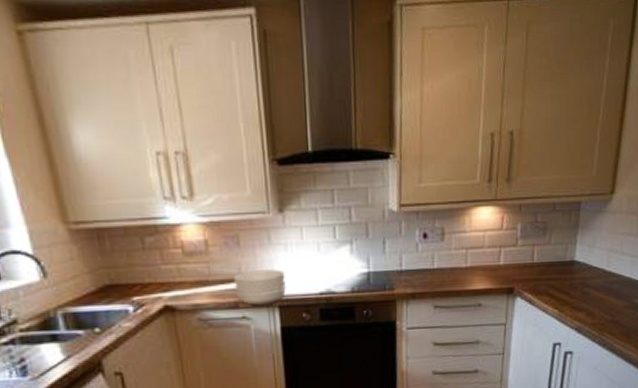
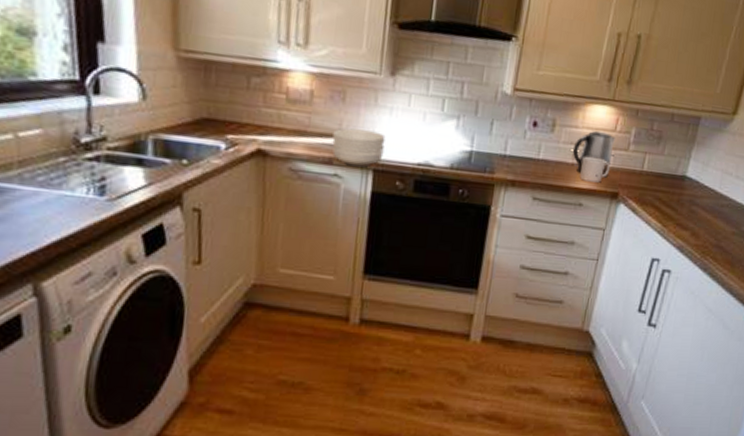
kettle: none [465,231,503,275] -> present [573,130,615,178]
mug: none [474,257,502,283] -> present [579,156,610,184]

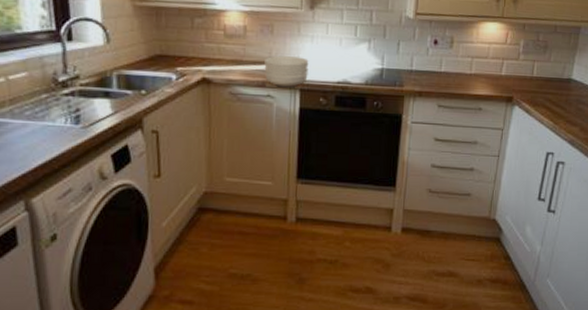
kettle: present [573,130,615,178] -> none [470,44,506,84]
mug: present [579,156,610,184] -> none [477,66,504,90]

